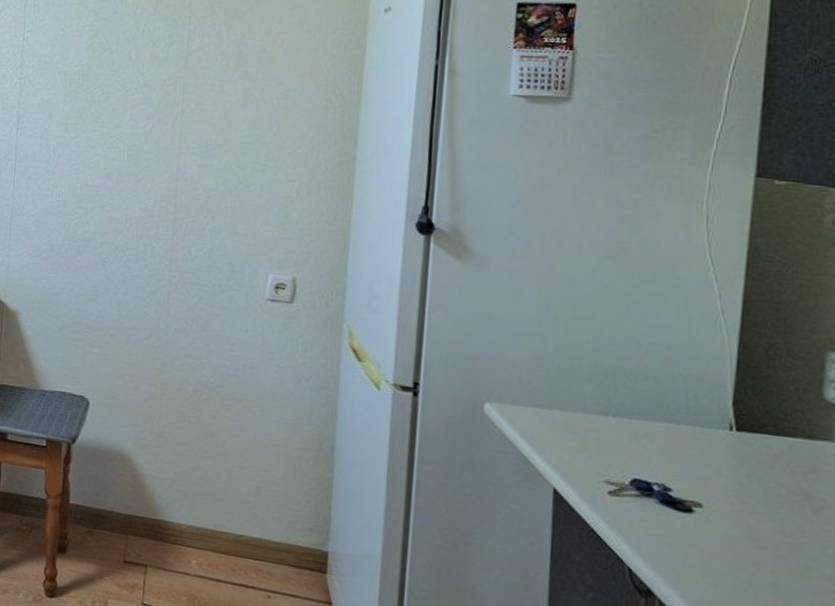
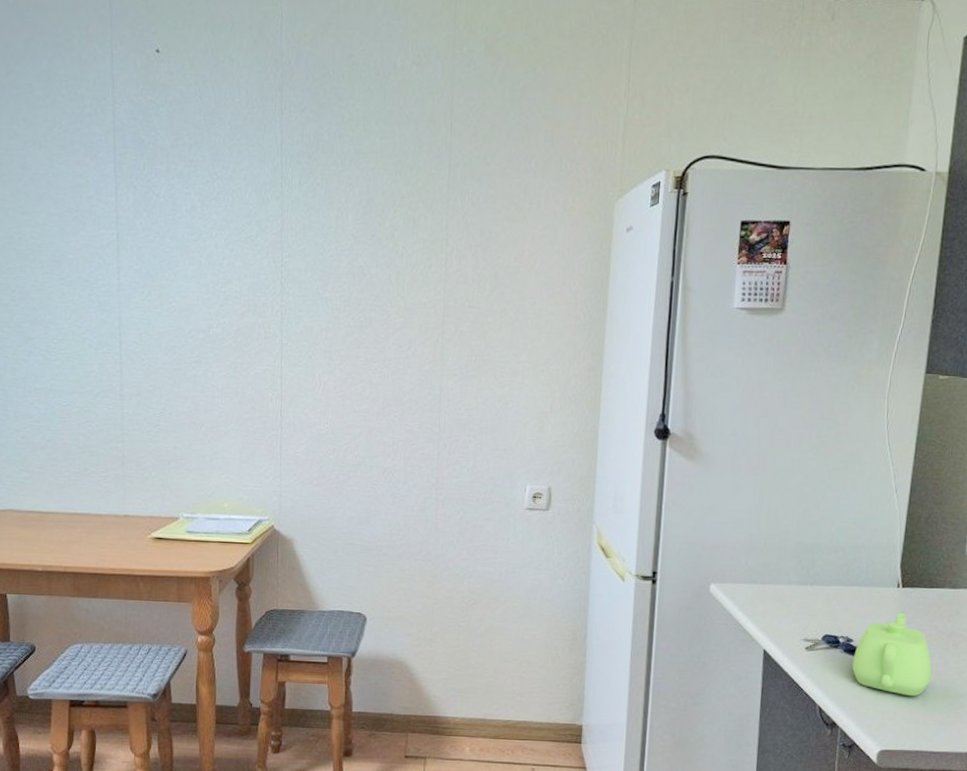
teapot: none [672,461,783,571] -> present [852,612,932,697]

